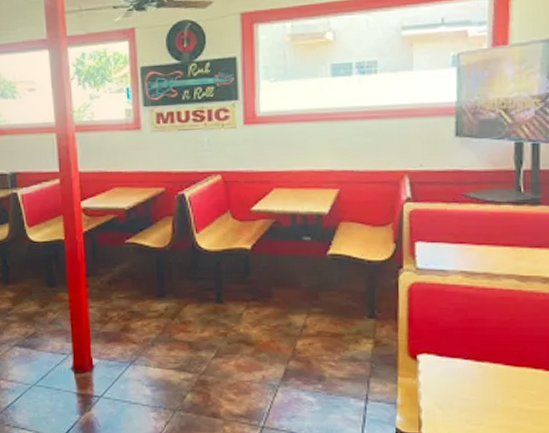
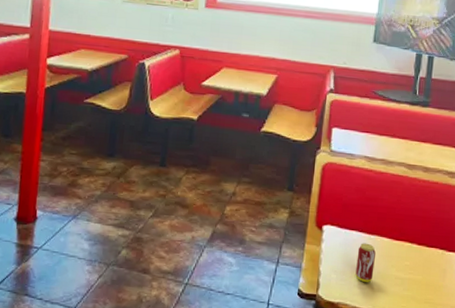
beverage can: none [465,372,490,417] -> present [355,243,376,282]

